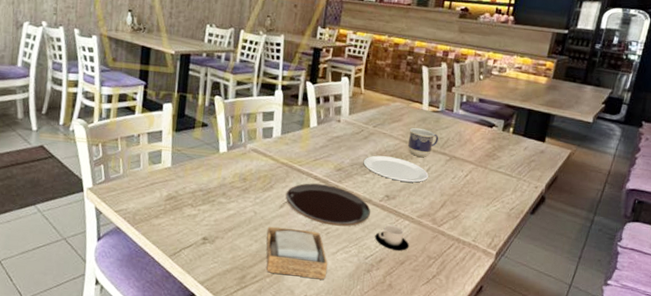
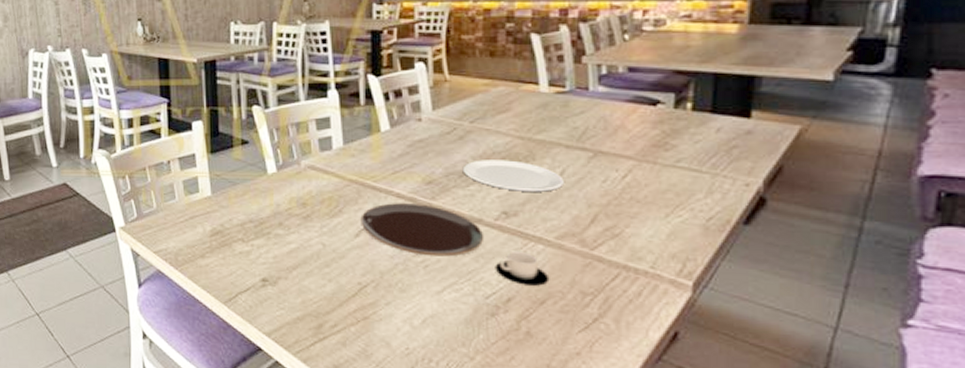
napkin holder: present [266,226,328,280] -> none [342,261,433,328]
cup: present [407,127,439,157] -> none [524,117,572,156]

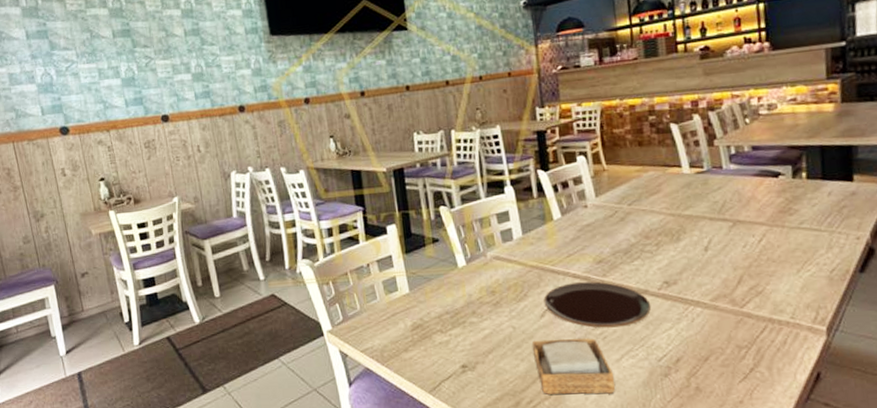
napkin holder: none [342,261,433,328] -> present [531,338,616,395]
plate: present [462,160,565,192] -> none [626,235,713,263]
cup: present [495,250,550,286] -> none [663,315,710,345]

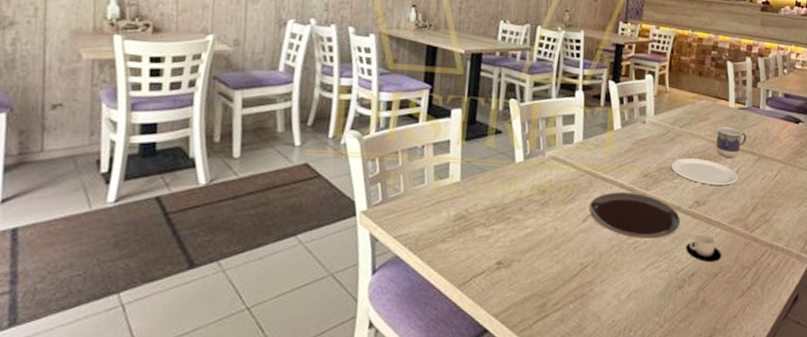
napkin holder: present [531,338,616,395] -> none [568,243,637,301]
plate: none [626,235,713,263] -> present [670,158,739,186]
cup: none [663,315,710,345] -> present [685,233,722,262]
cup: none [673,195,713,229] -> present [715,126,747,158]

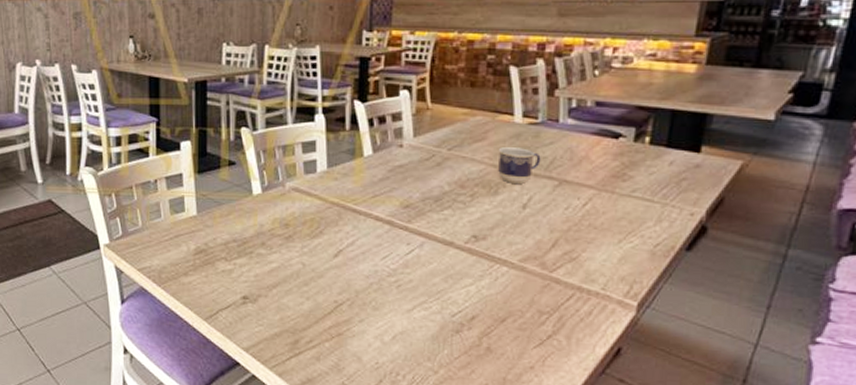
plate: present [589,192,681,239] -> none [340,225,455,277]
plate: present [670,158,739,186] -> none [438,186,532,218]
cup: present [685,233,722,262] -> none [462,272,511,305]

